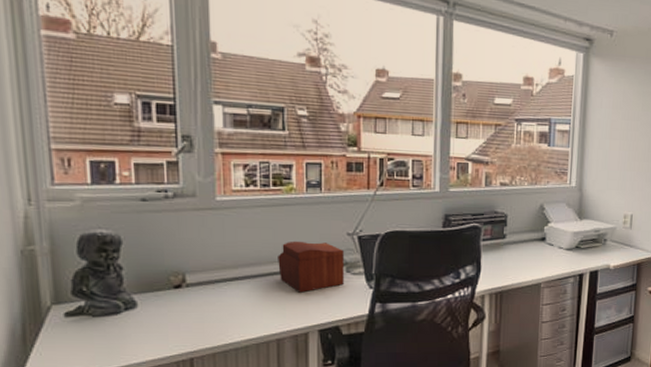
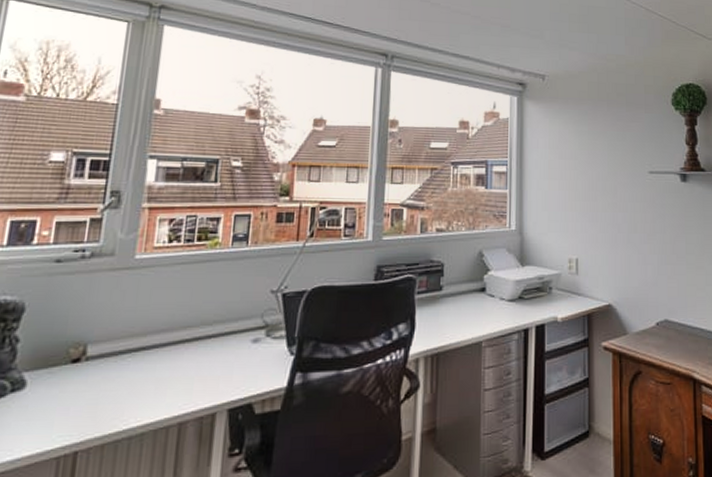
sewing box: present [278,240,344,293] -> none [191,301,266,363]

